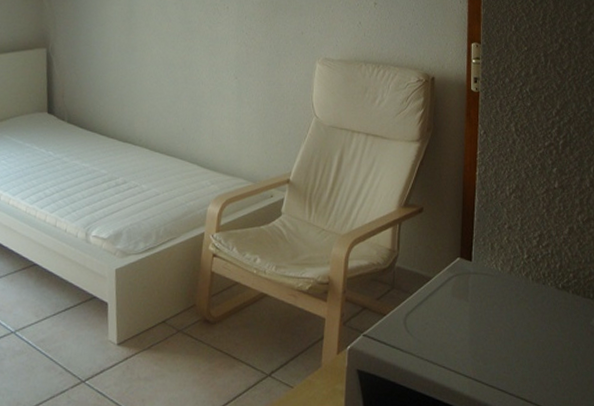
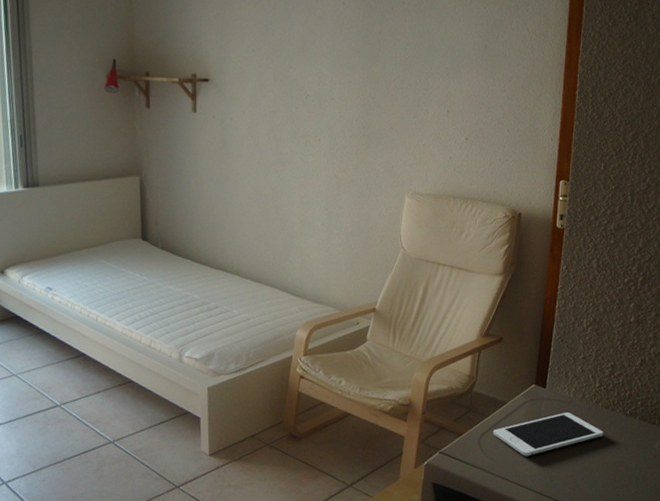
cell phone: none [419,288,537,337] -> present [493,412,604,457]

